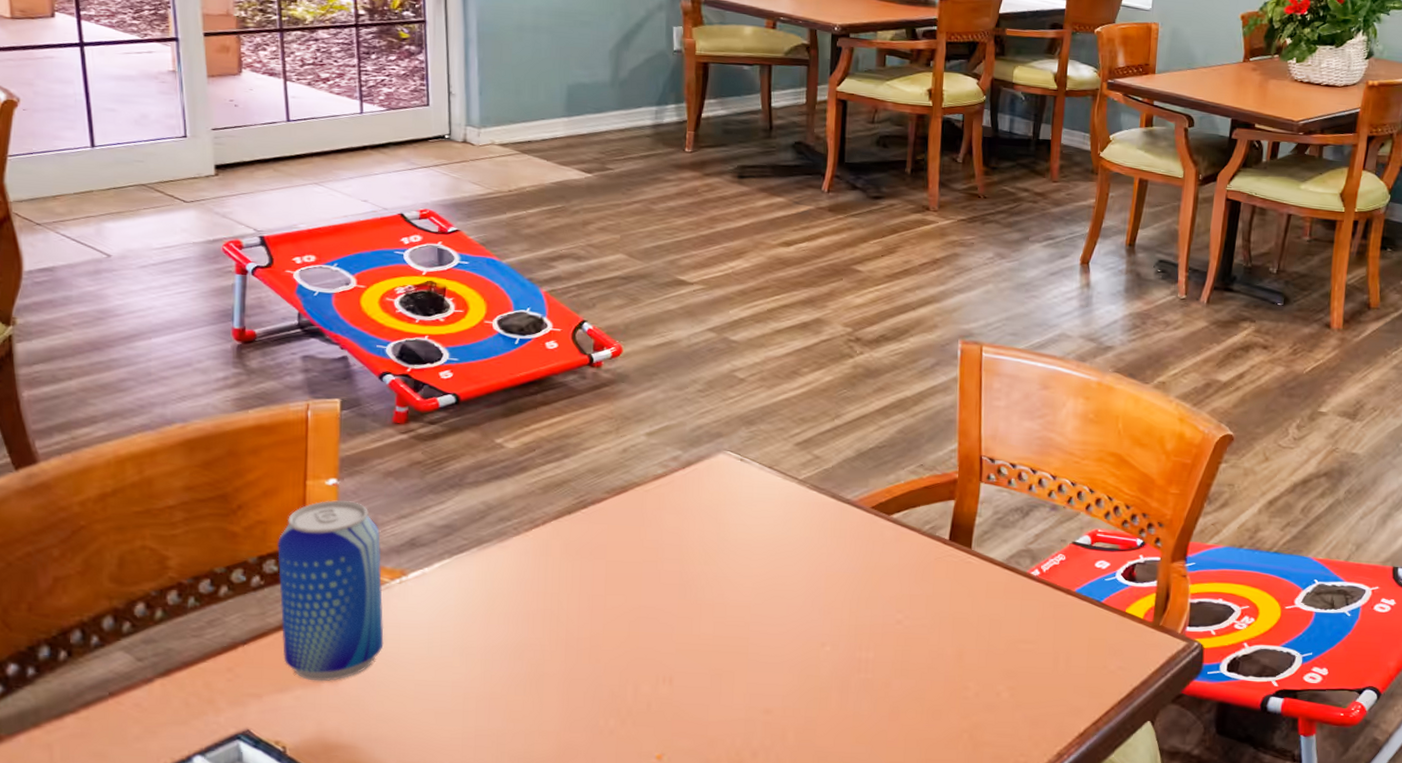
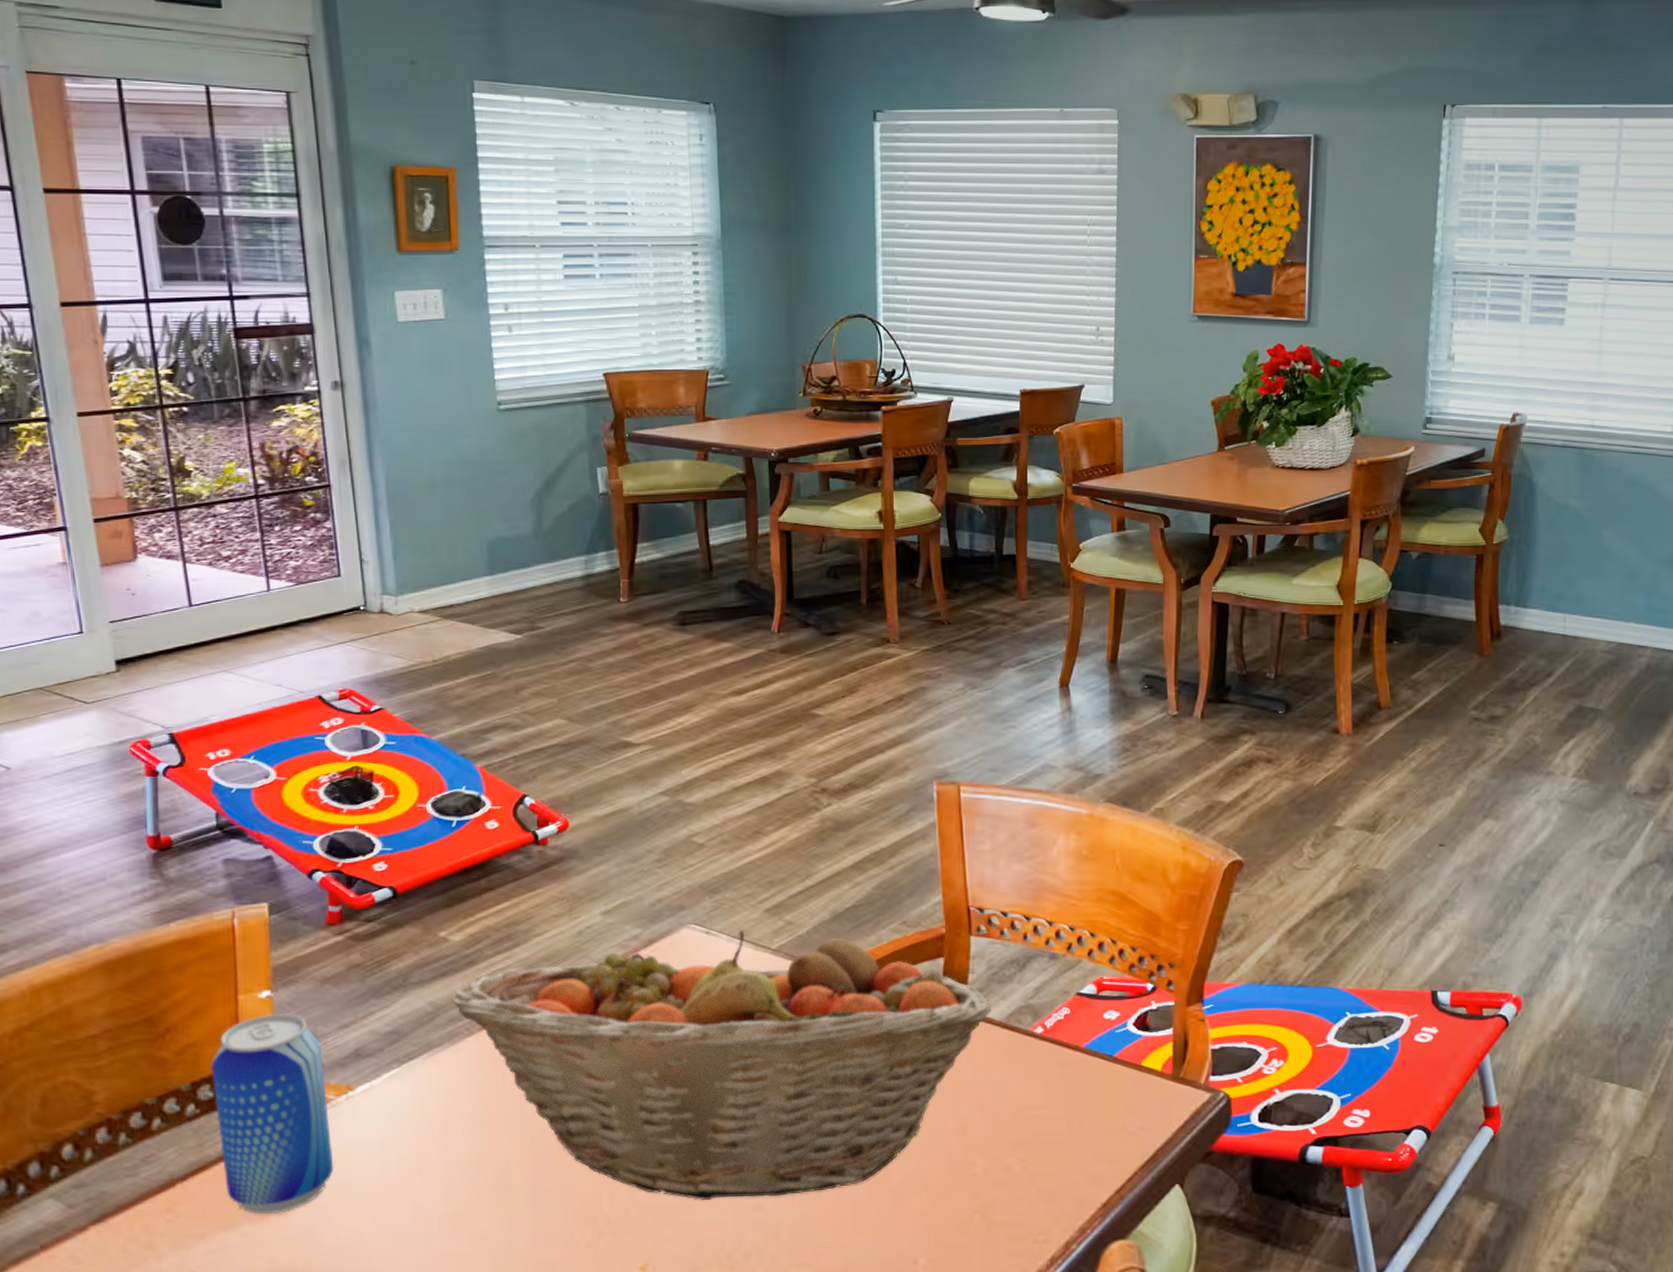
fruit basket: none [503,460,995,703] -> present [452,930,992,1200]

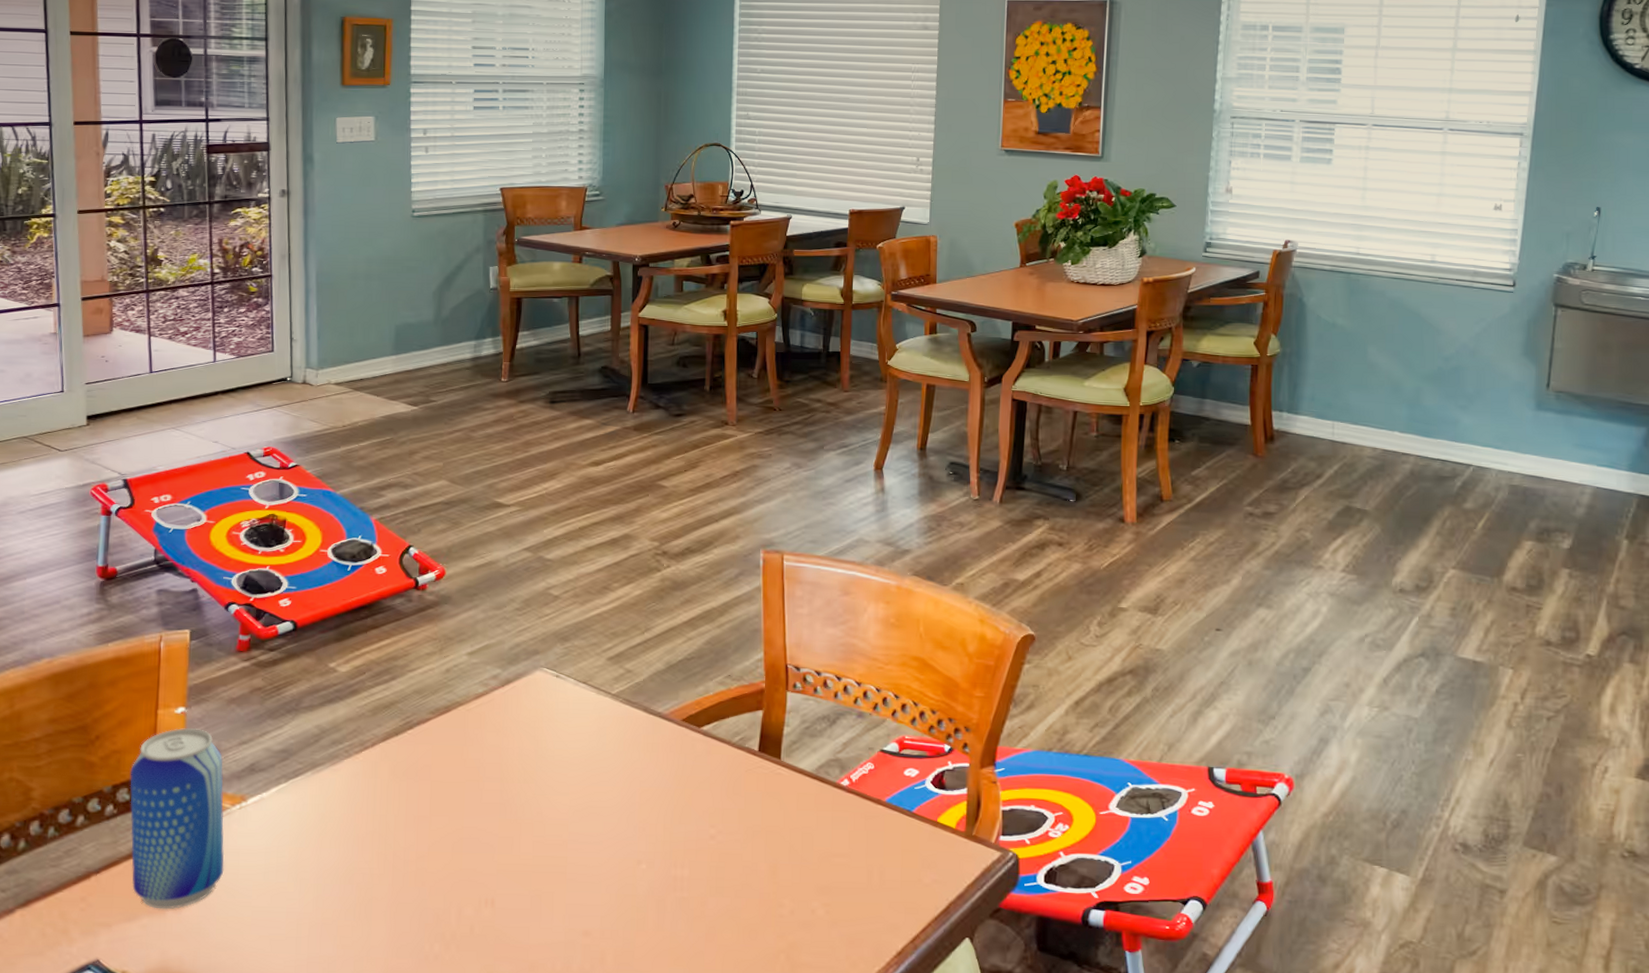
fruit basket: present [452,930,992,1200] -> none [335,675,804,924]

